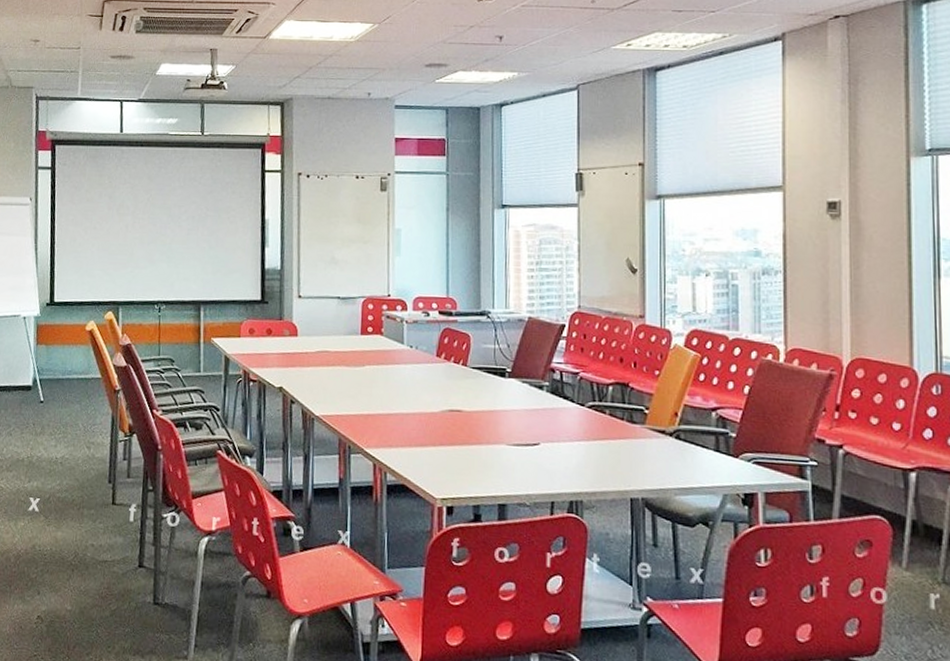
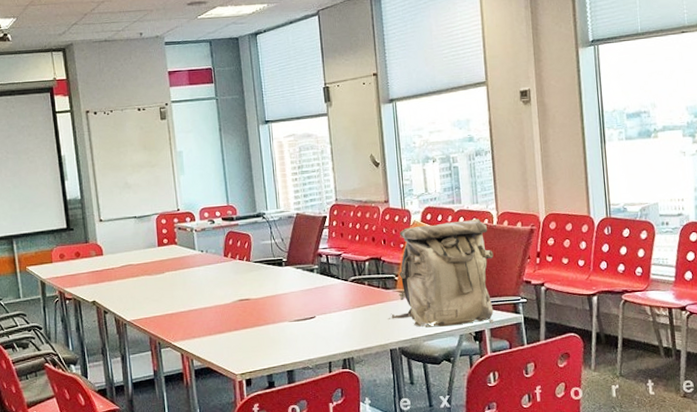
backpack: none [631,351,777,488] -> present [388,218,494,328]

